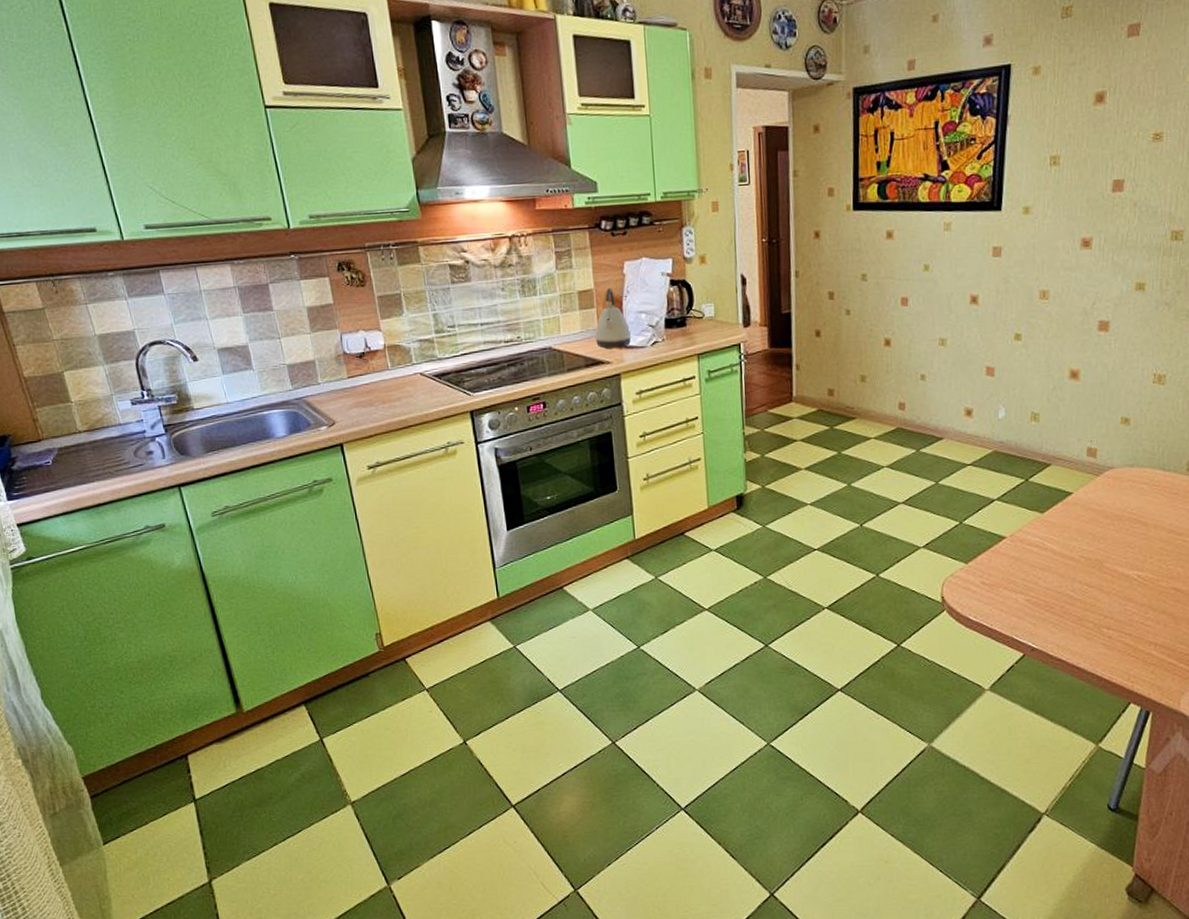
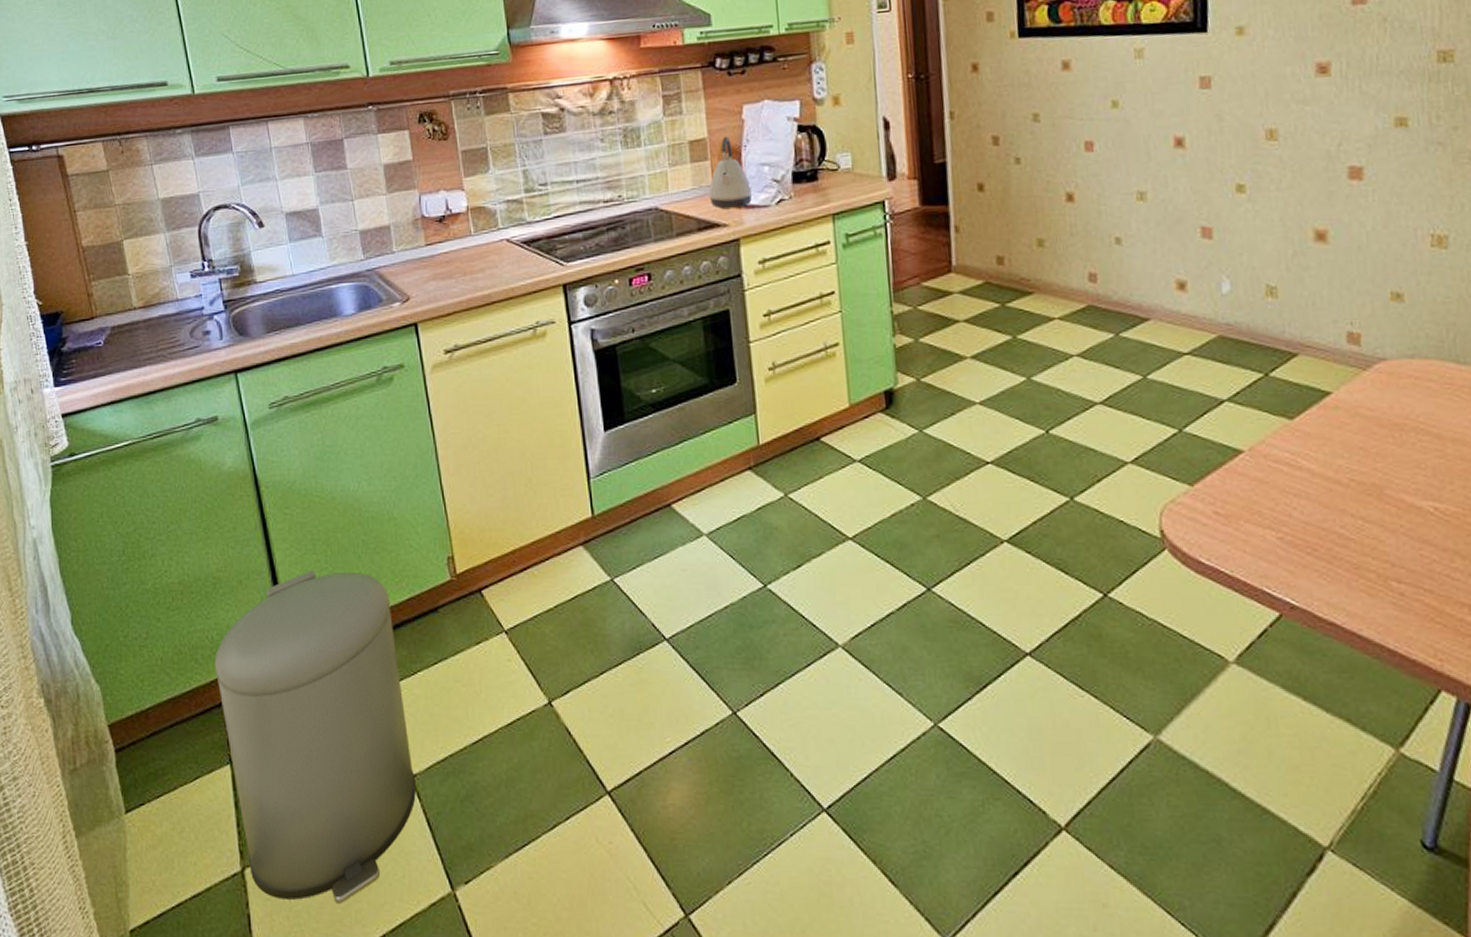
pedal bin: none [175,647,355,902] -> present [214,570,416,905]

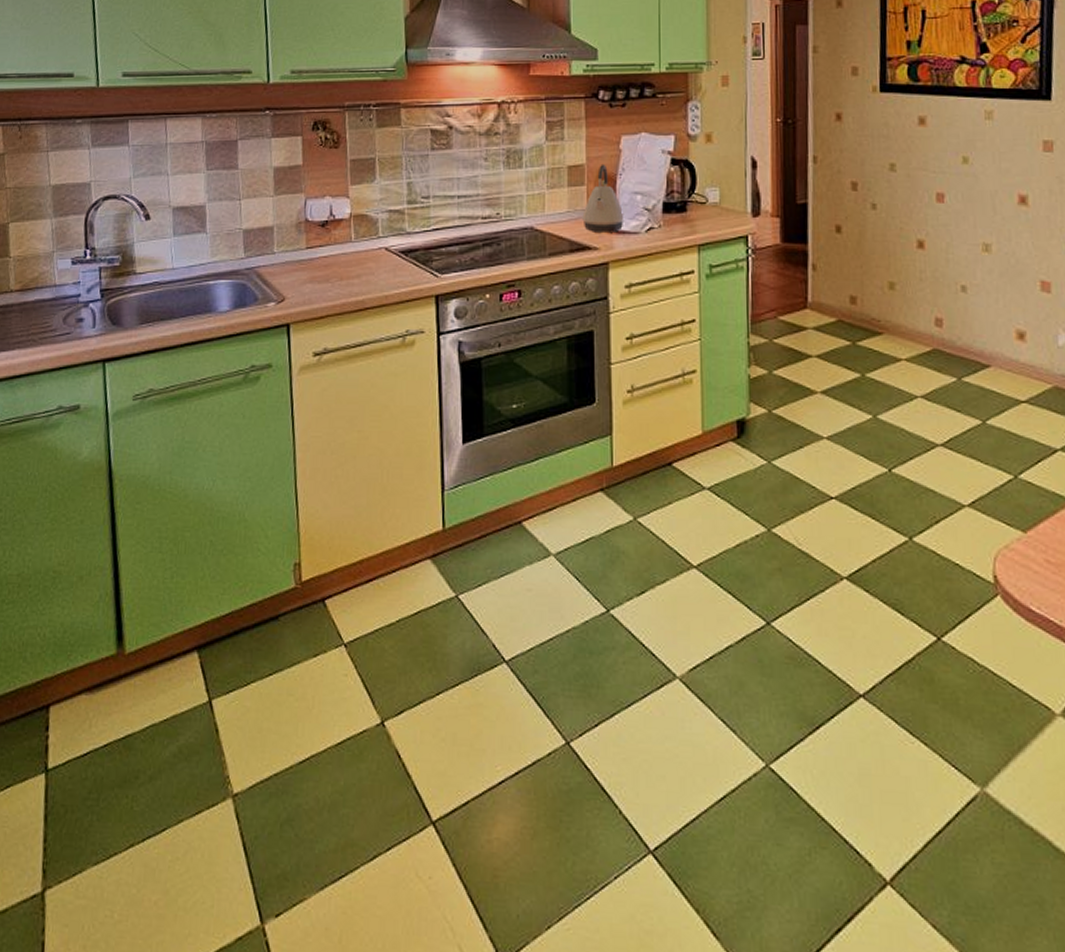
pedal bin: present [214,570,416,905] -> none [42,569,236,935]

